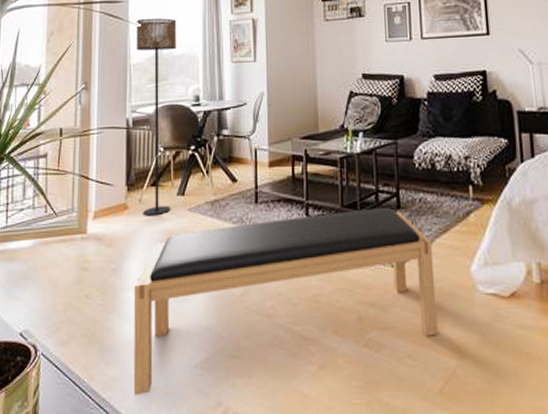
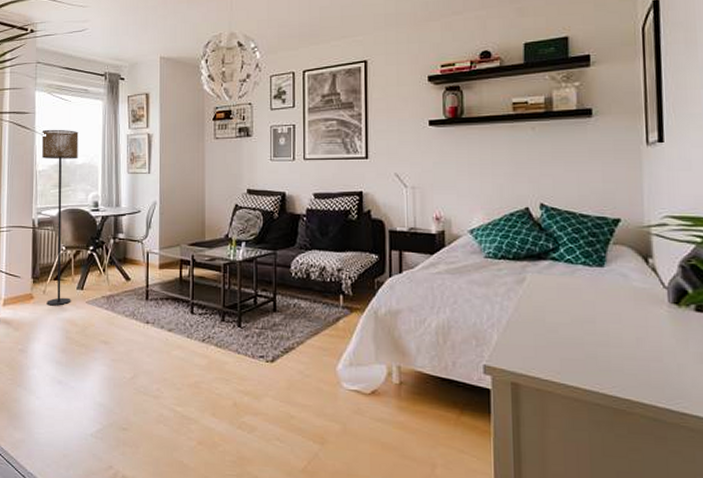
bench: present [133,207,438,396] -> none [37,309,304,456]

